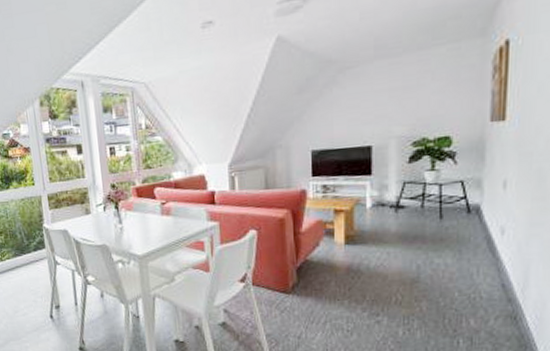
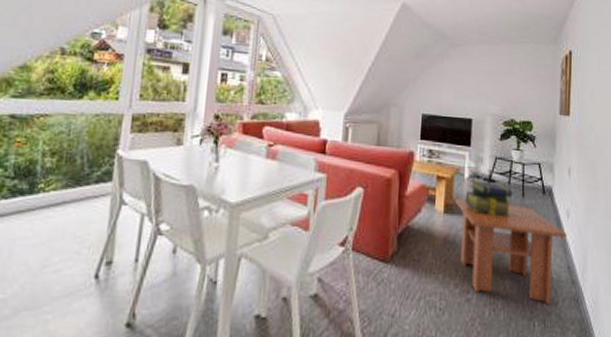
coffee table: none [357,228,501,323] -> present [455,199,567,305]
stack of books: none [368,208,427,242] -> present [465,180,513,217]

